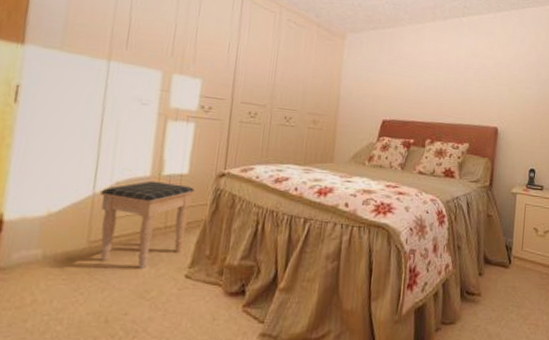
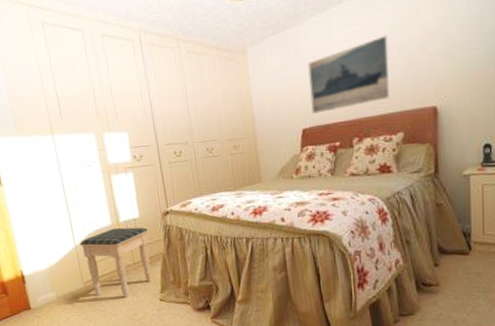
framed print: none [394,57,468,111] -> present [308,35,391,114]

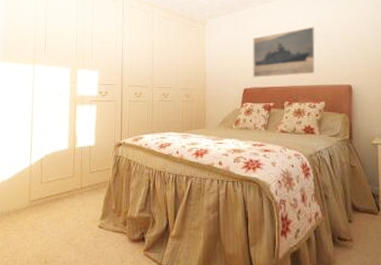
footstool: present [80,227,152,299] -> none [35,152,100,222]

